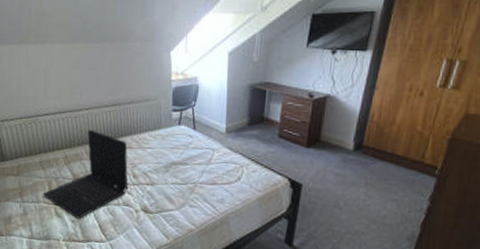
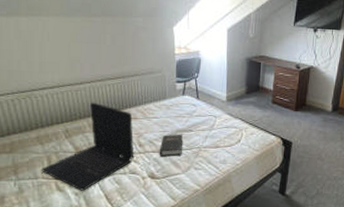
hardback book: none [153,166,178,191] -> present [159,134,183,157]

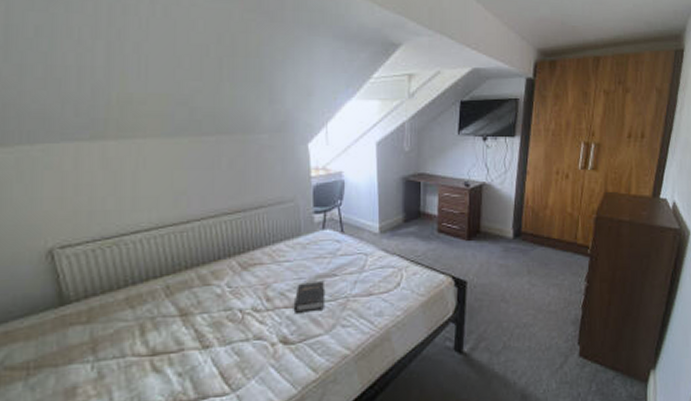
laptop: present [42,102,135,191] -> none [131,245,260,370]

